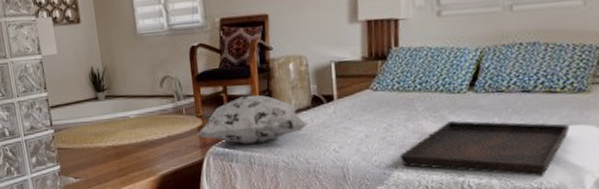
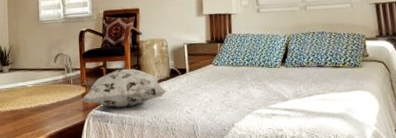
serving tray: present [399,121,569,177] -> none [235,88,351,131]

